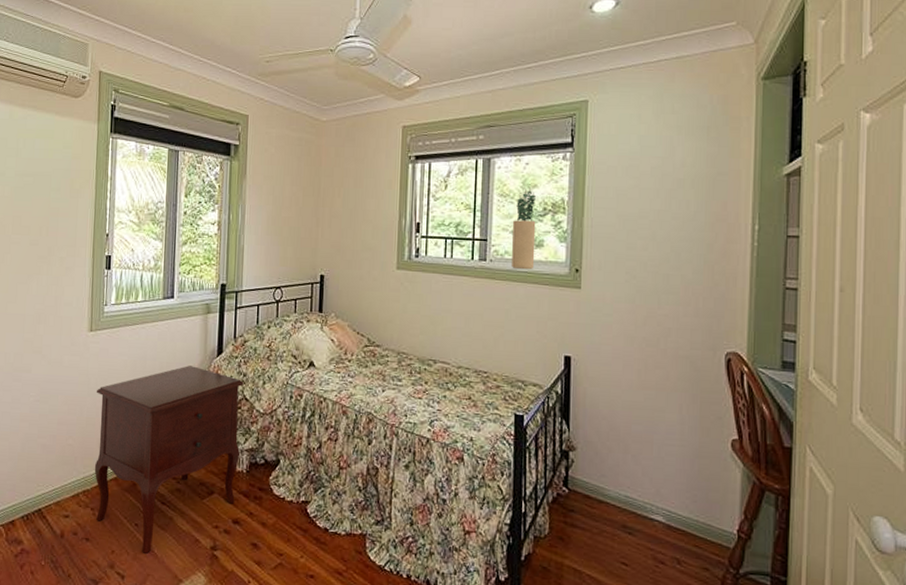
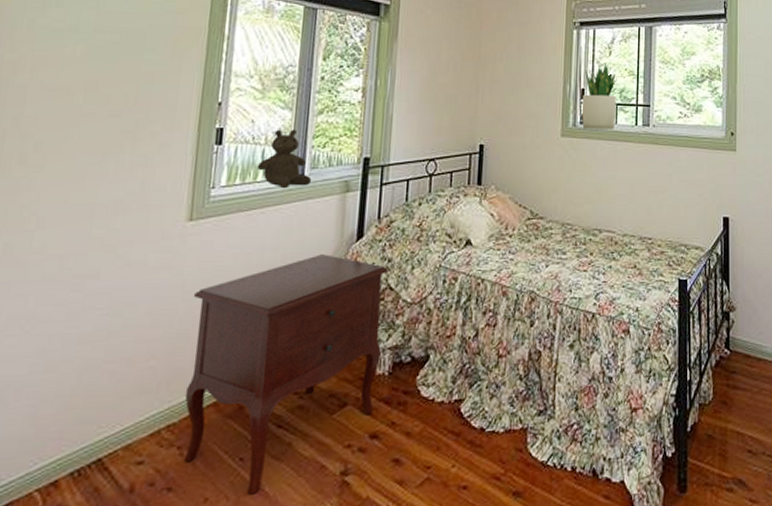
teddy bear: none [137,257,180,309] -> present [256,129,312,189]
planter: none [417,196,453,264] -> present [581,63,617,130]
vase: present [512,188,536,270] -> none [673,55,695,135]

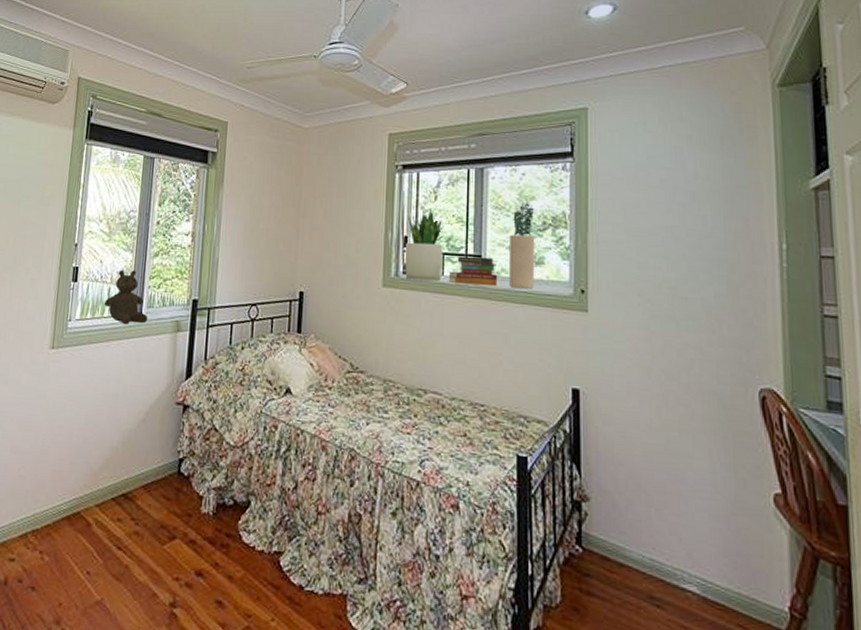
nightstand: present [184,254,389,495] -> none [44,389,214,608]
books: none [621,106,664,133] -> present [448,256,498,287]
vase: none [673,55,695,135] -> present [508,200,535,290]

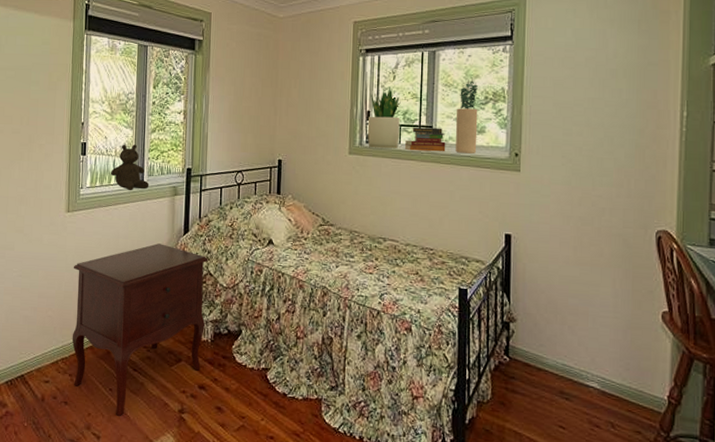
nightstand: none [44,389,214,608] -> present [72,243,208,416]

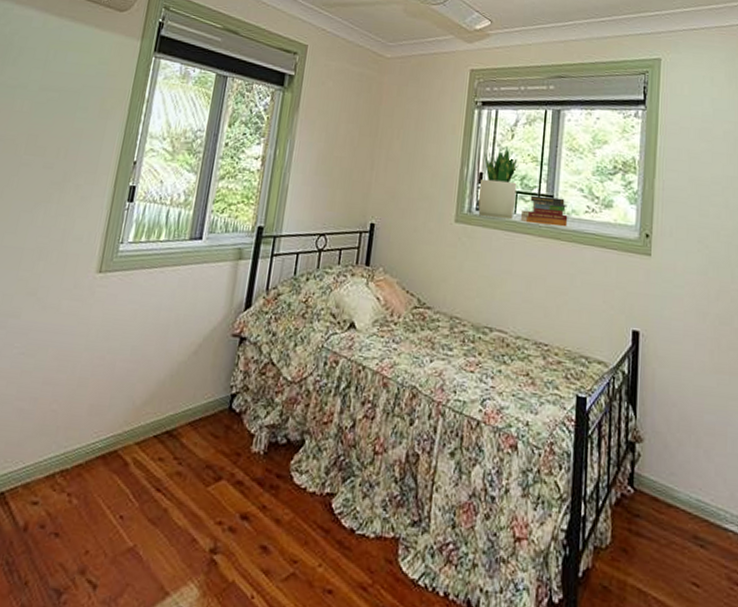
nightstand: present [72,243,208,416] -> none [72,319,272,556]
teddy bear: present [110,144,149,191] -> none [161,191,209,251]
vase: present [456,78,478,155] -> none [579,144,606,232]

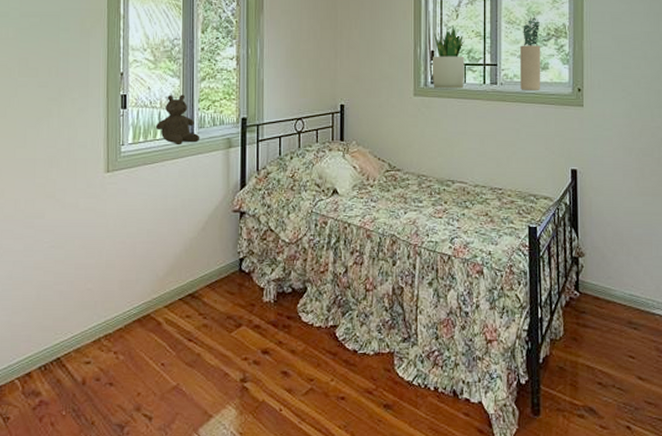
teddy bear: none [161,191,209,251] -> present [155,94,200,146]
books: present [520,195,568,227] -> none [469,66,511,90]
vase: none [579,144,606,232] -> present [519,15,541,91]

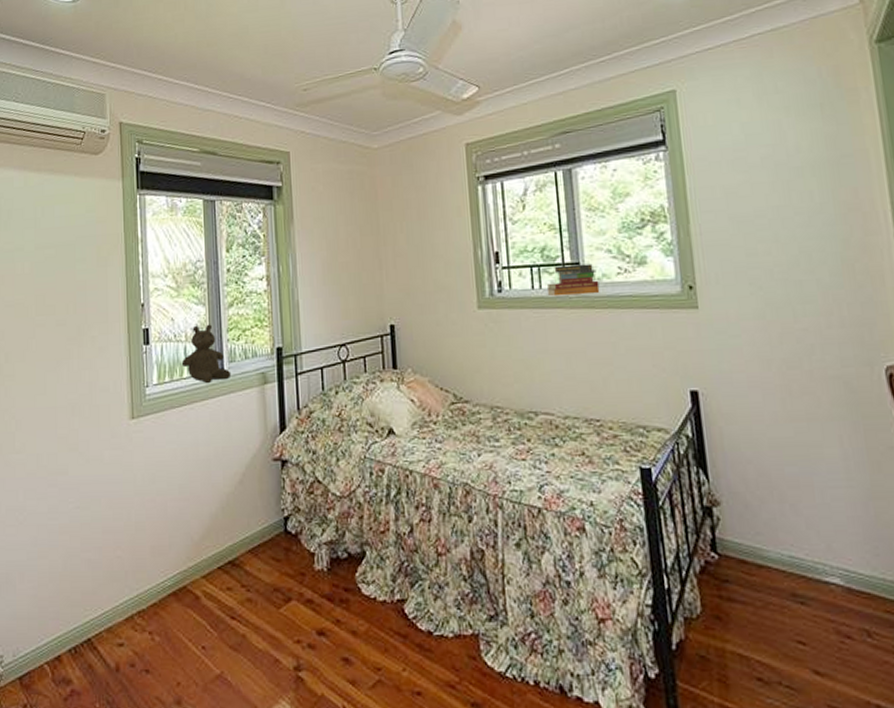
planter: present [432,25,465,89] -> none [496,219,540,298]
books: none [469,66,511,90] -> present [546,263,600,297]
vase: present [519,15,541,91] -> none [606,197,640,294]

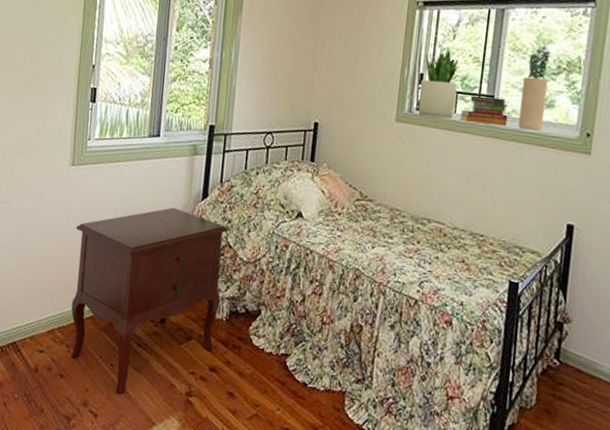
nightstand: none [143,448,318,682] -> present [71,207,228,394]
teddy bear: present [181,324,232,384] -> none [122,92,166,147]
planter: none [496,219,540,298] -> present [418,47,460,119]
vase: none [606,197,640,294] -> present [518,43,550,131]

